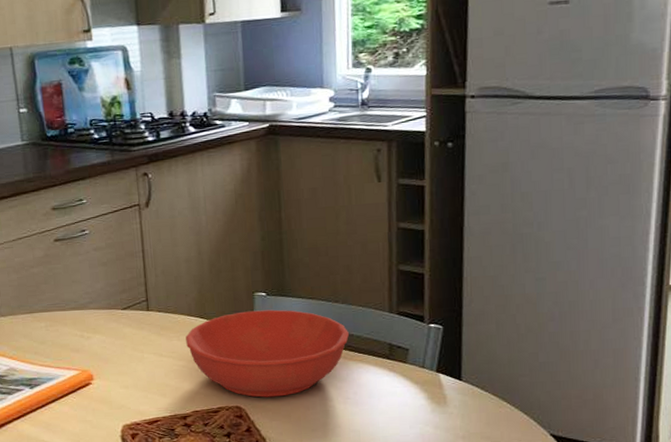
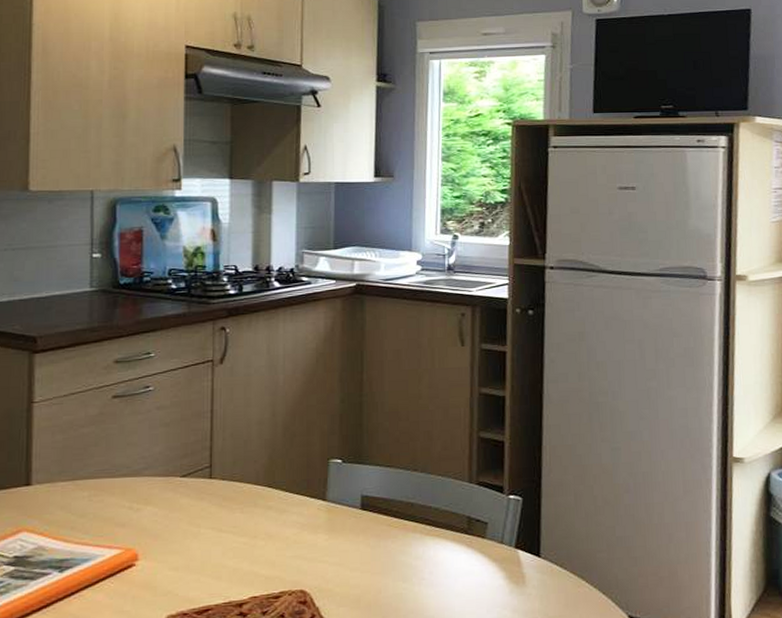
bowl: present [185,309,350,398] -> none [250,478,428,579]

